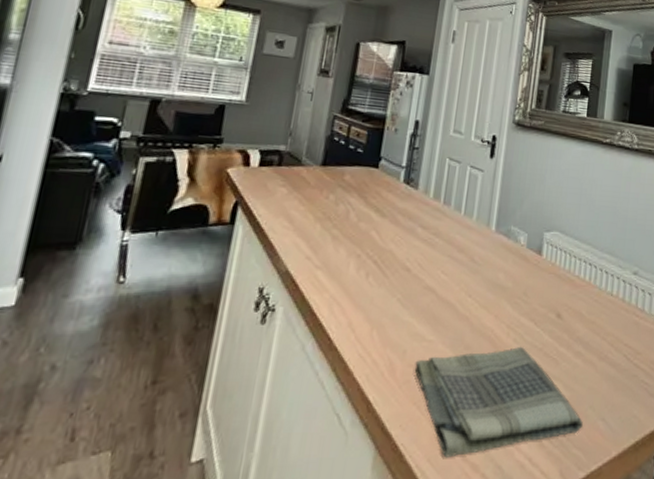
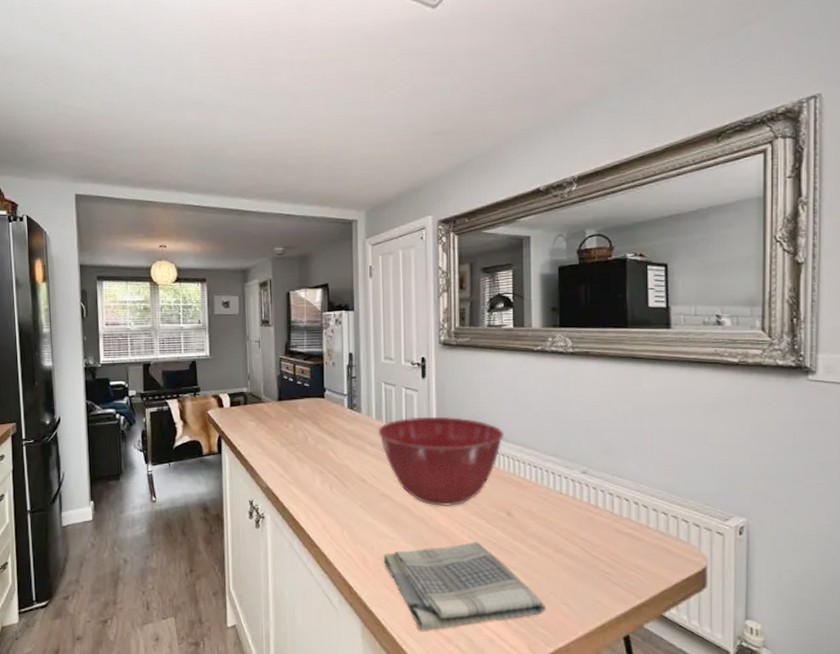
mixing bowl: none [432,199,565,304] -> present [377,416,505,506]

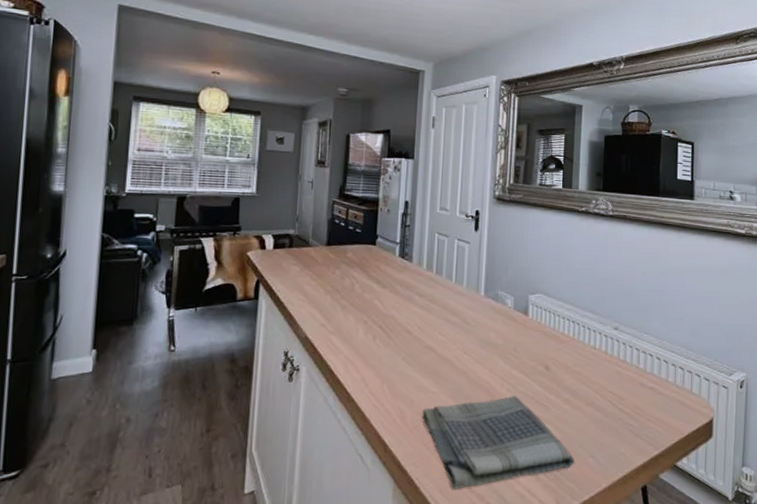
mixing bowl: present [377,416,505,506] -> none [427,268,548,359]

